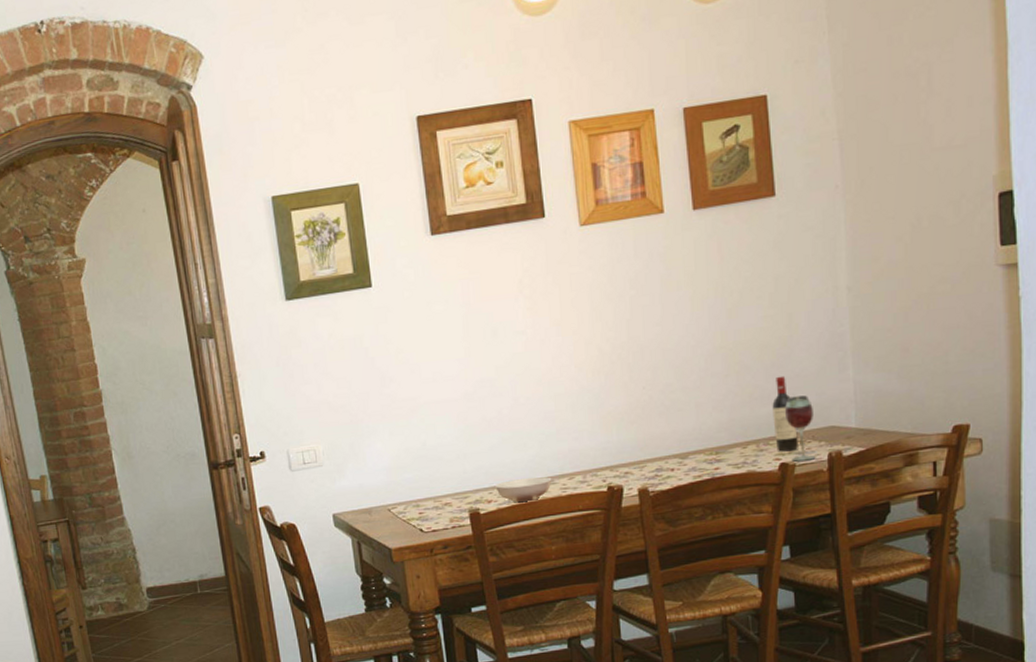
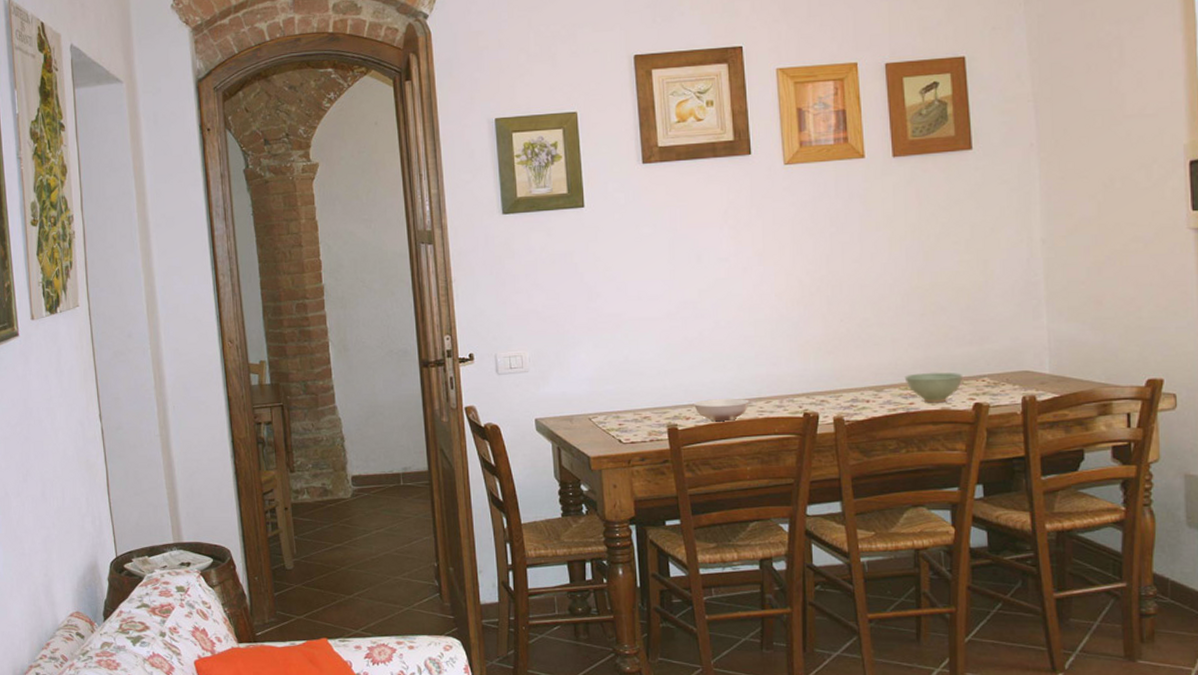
bowl: none [709,433,769,467] -> present [904,373,963,403]
wine bottle: present [772,375,798,452] -> none [967,319,992,392]
wineglass: present [784,395,816,462] -> none [979,339,1010,402]

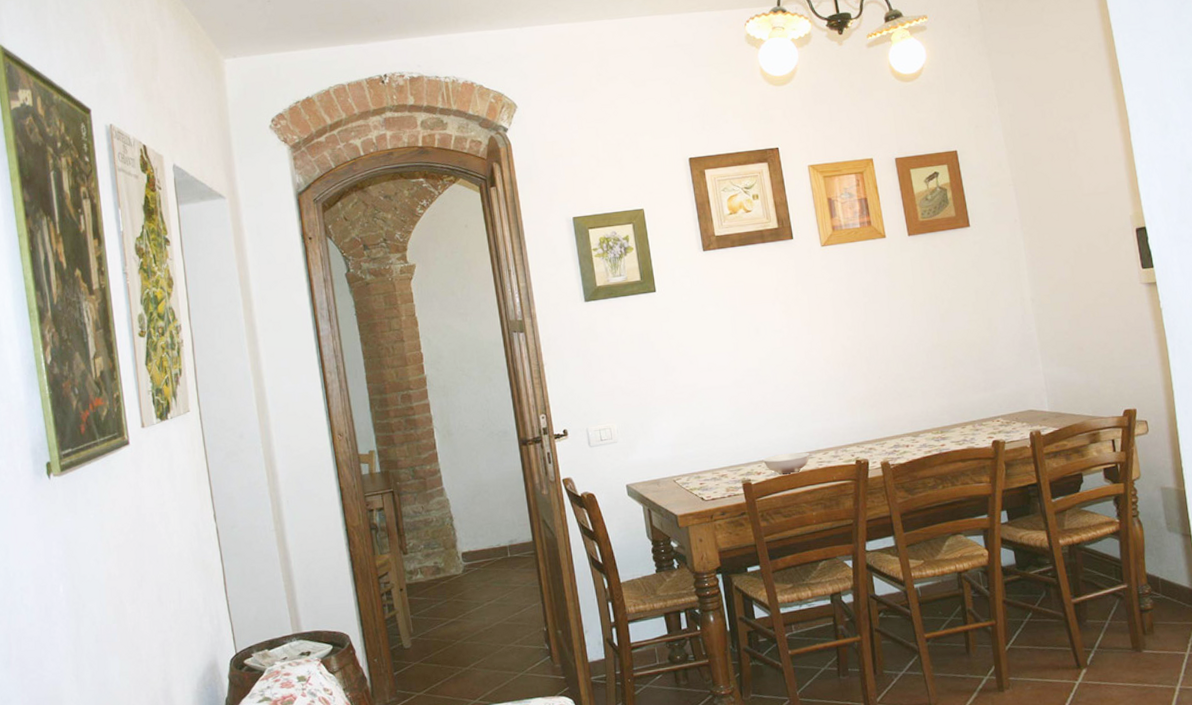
bowl: present [904,373,963,403] -> none [935,416,982,444]

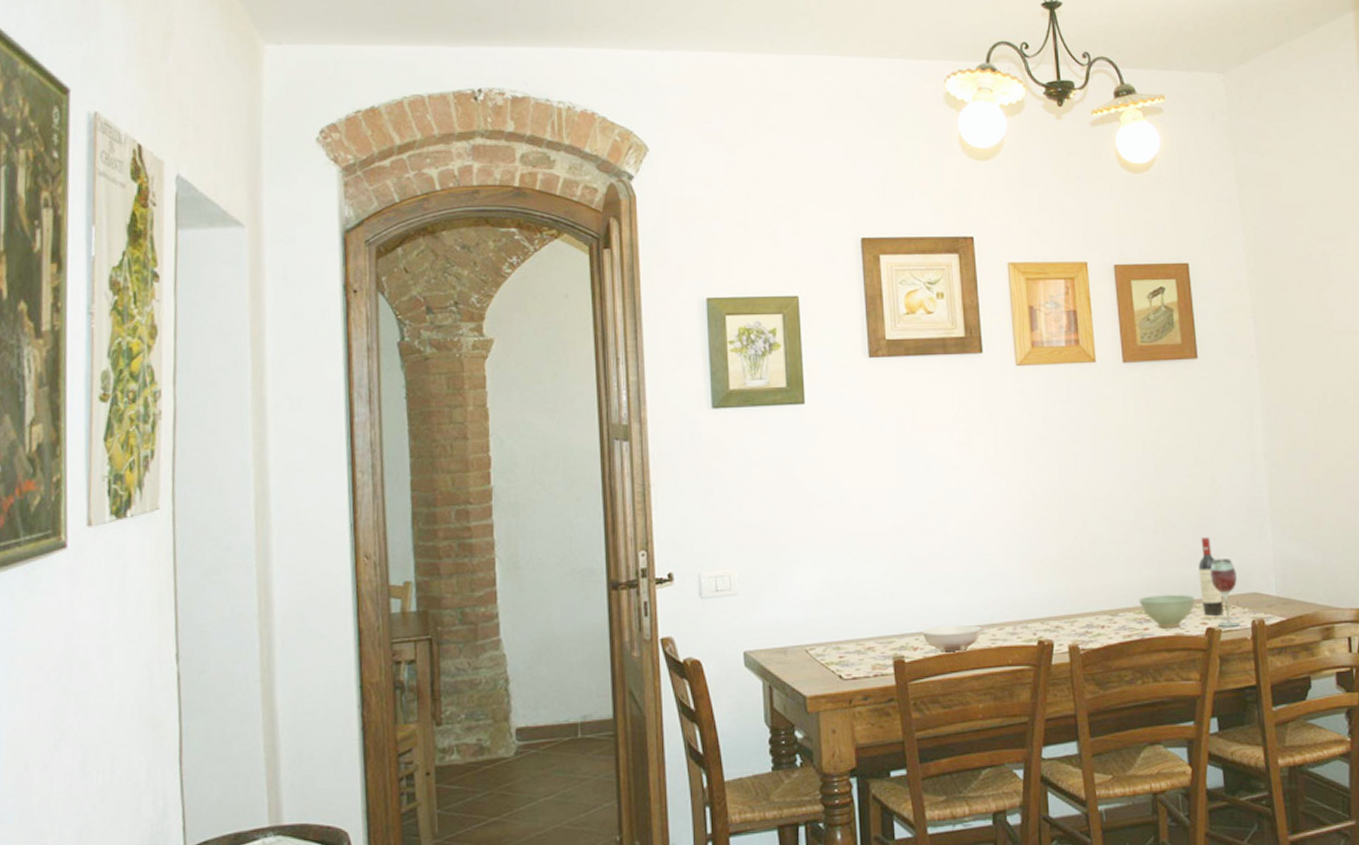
bowl: none [935,416,982,444] -> present [1138,595,1196,628]
wine bottle: none [982,368,1006,431] -> present [1198,536,1224,616]
wineglass: none [992,385,1020,439] -> present [1209,559,1240,627]

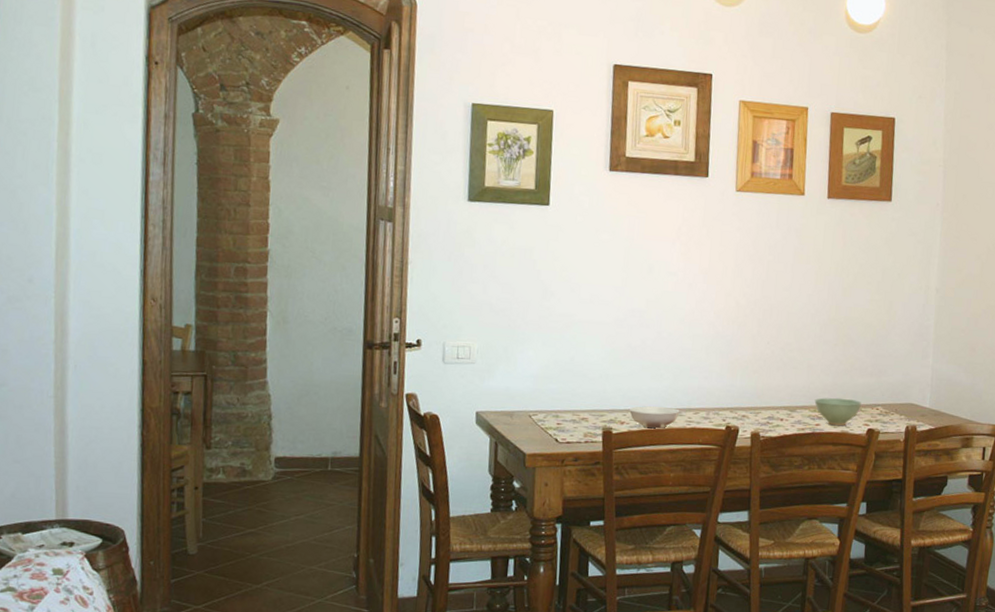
wine bottle: present [1198,536,1224,616] -> none [866,353,885,420]
wineglass: present [1209,559,1240,627] -> none [876,372,899,430]

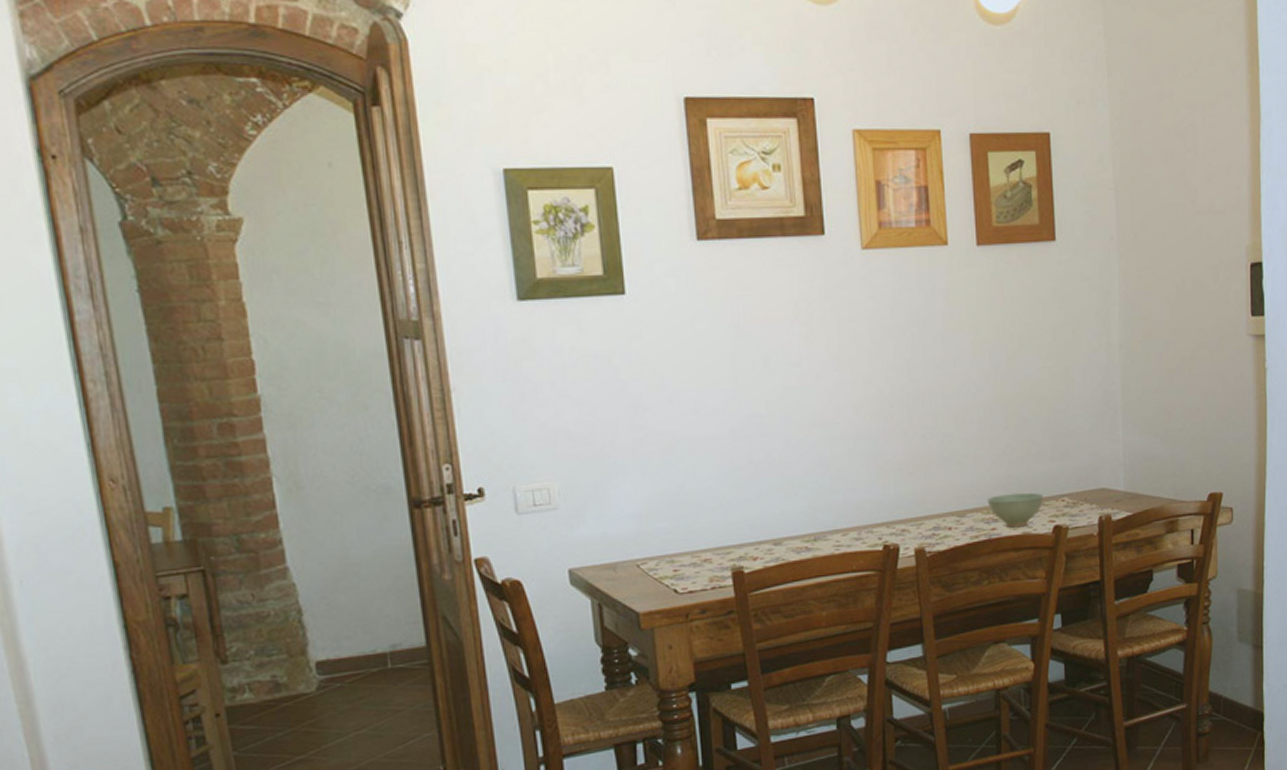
bowl: present [629,406,680,429] -> none [762,531,825,561]

